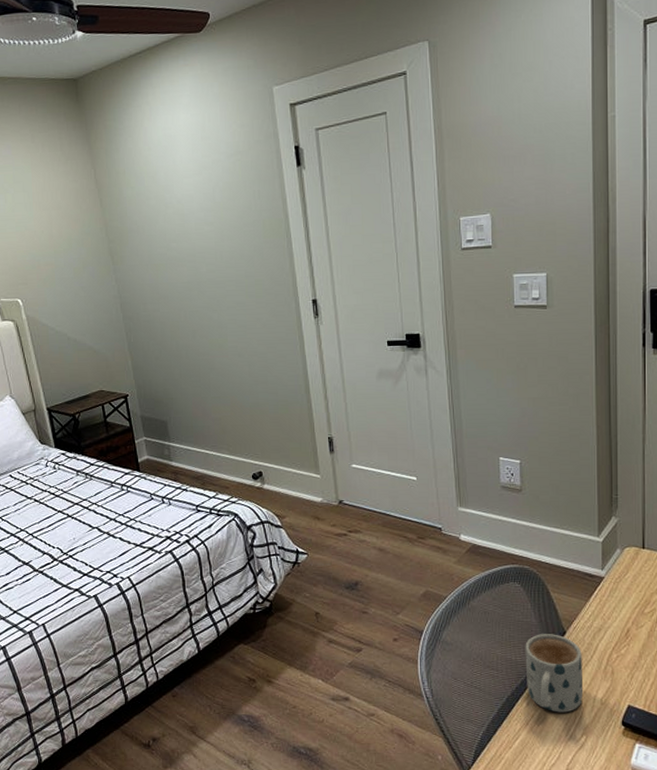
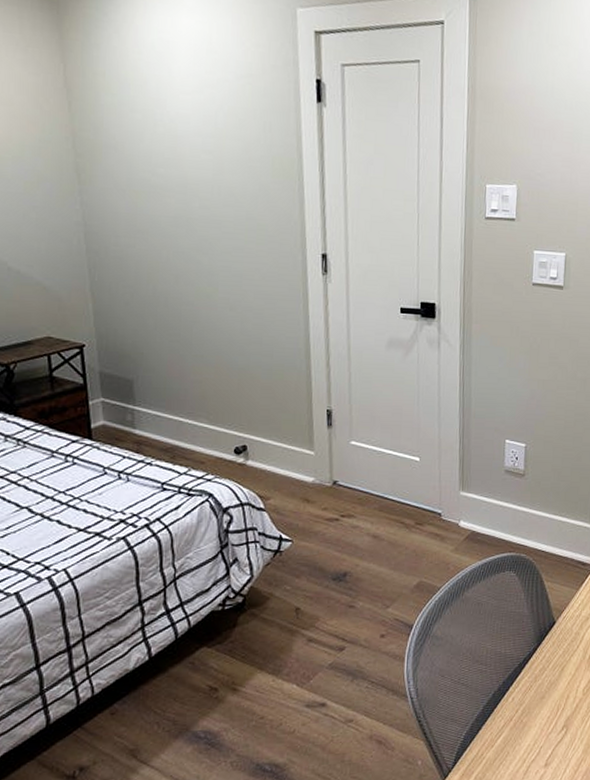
mug: present [525,634,582,713] -> none [514,624,569,706]

